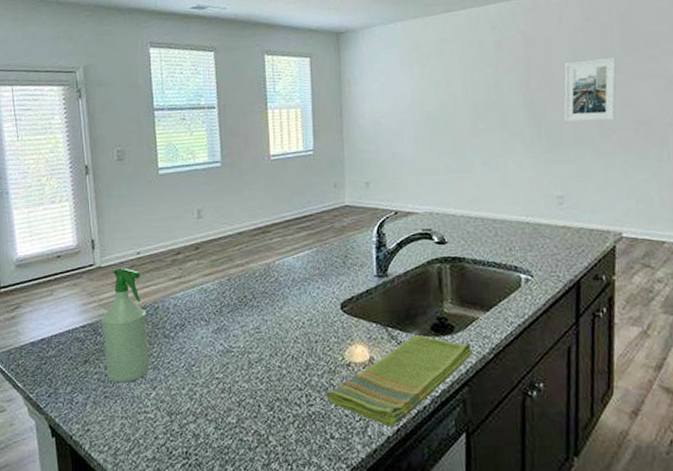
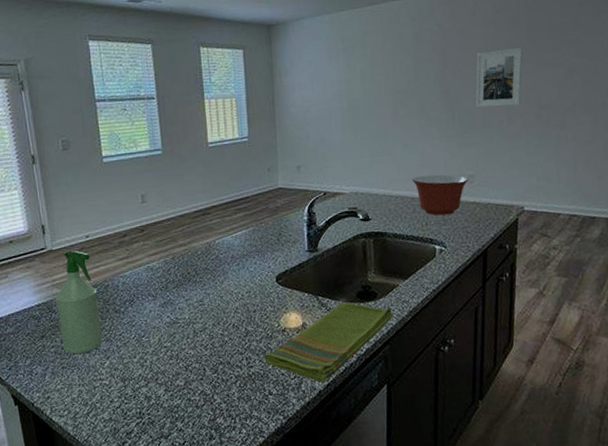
mixing bowl: none [494,194,558,240] -> present [412,174,469,216]

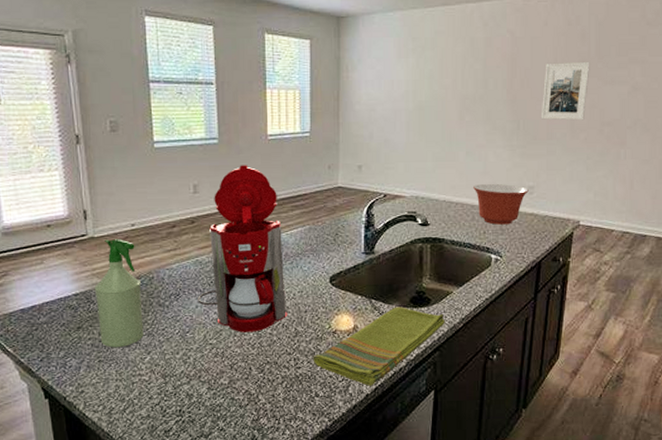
coffee maker: none [150,173,237,335] -> present [196,165,288,333]

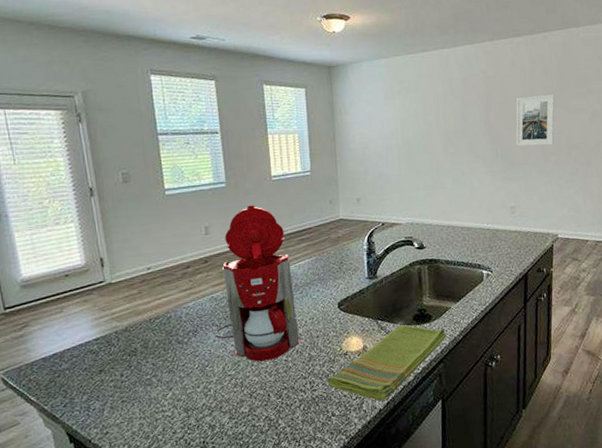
spray bottle: present [94,239,144,348] -> none [114,282,165,388]
mixing bowl: present [473,183,529,225] -> none [462,206,511,243]

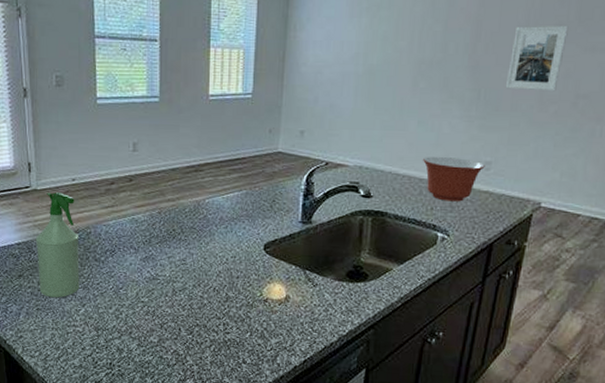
spray bottle: none [114,282,165,388] -> present [35,192,80,298]
coffee maker: present [214,205,301,362] -> none [131,125,219,294]
dish towel: present [327,325,446,402] -> none [242,280,382,358]
mixing bowl: none [462,206,511,243] -> present [423,156,485,202]

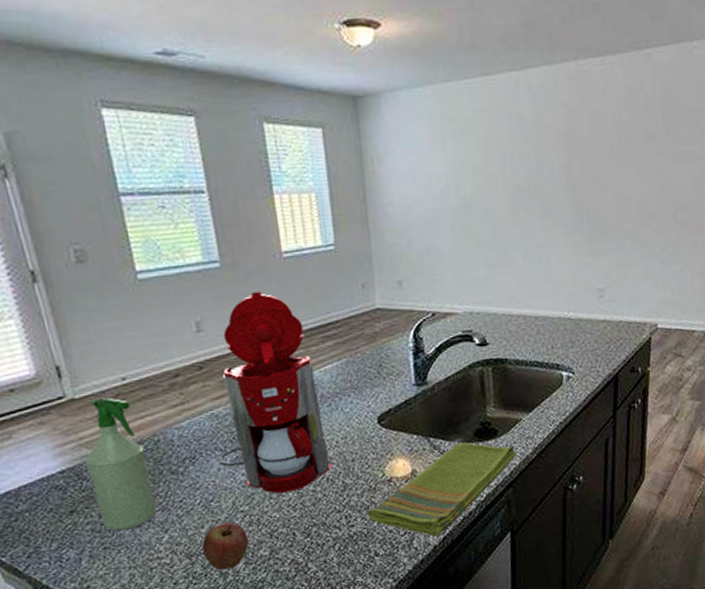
fruit: none [107,308,144,347] -> present [201,522,249,571]
coffee maker: none [131,125,219,294] -> present [217,291,332,494]
dish towel: none [242,280,382,358] -> present [367,442,516,537]
mixing bowl: present [423,156,485,202] -> none [536,288,599,337]
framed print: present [505,26,569,92] -> none [606,137,658,209]

